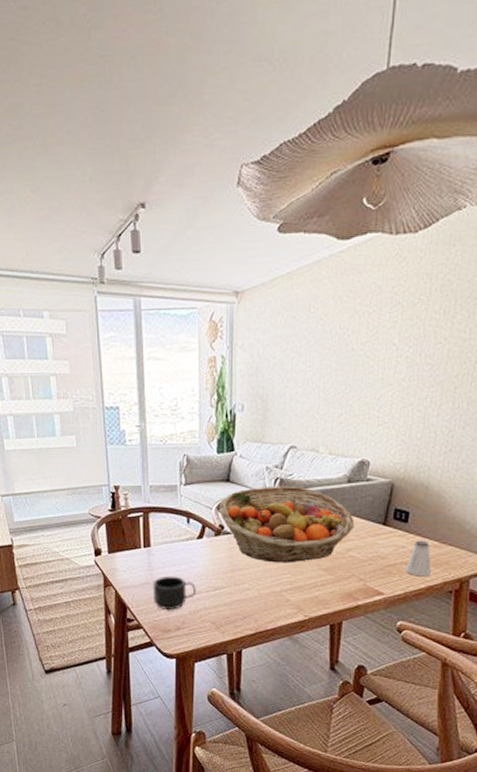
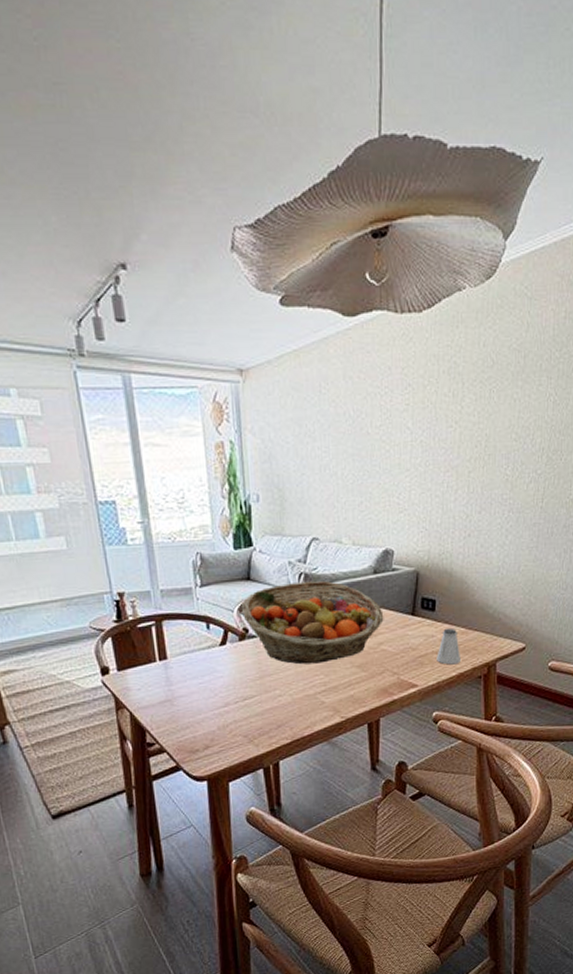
mug: present [152,576,196,610] -> none [173,689,224,728]

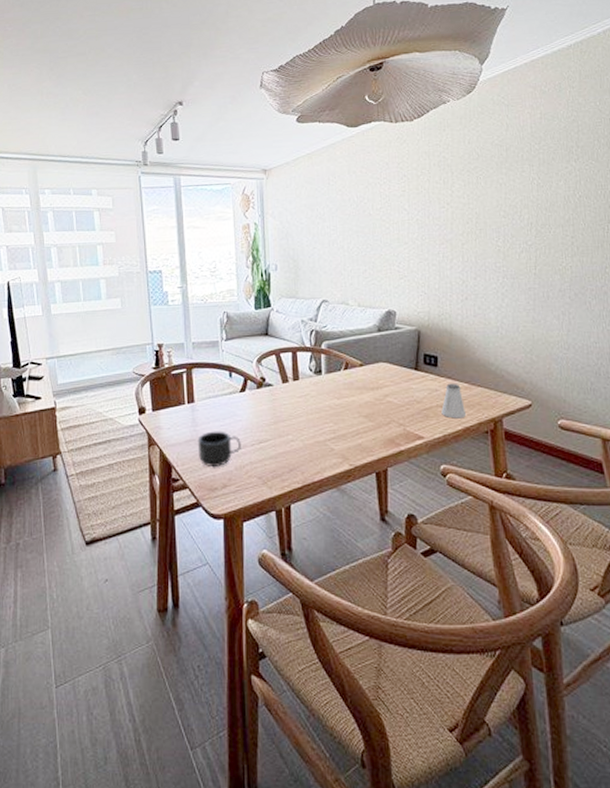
mug: none [173,689,224,728] -> present [197,431,241,466]
fruit basket: present [242,580,384,665] -> none [260,336,389,412]

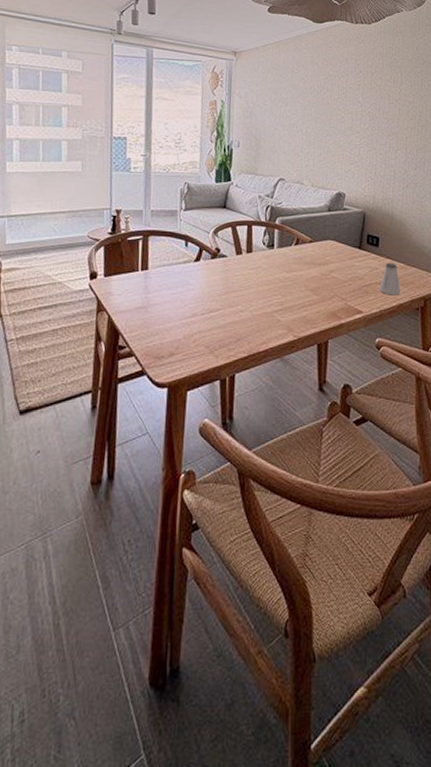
mug: present [197,431,241,466] -> none [147,299,191,334]

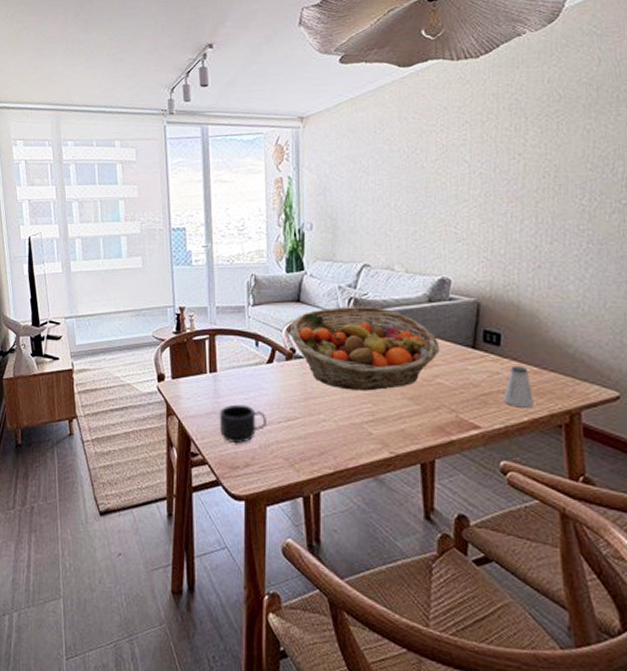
mug: none [147,299,191,334] -> present [219,404,266,443]
fruit basket: none [217,212,335,285] -> present [291,306,440,391]

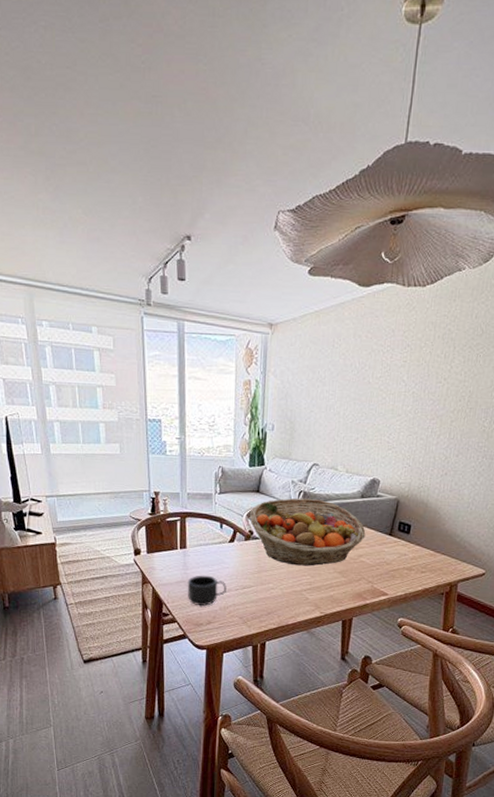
saltshaker: present [503,365,534,408] -> none [406,549,428,581]

